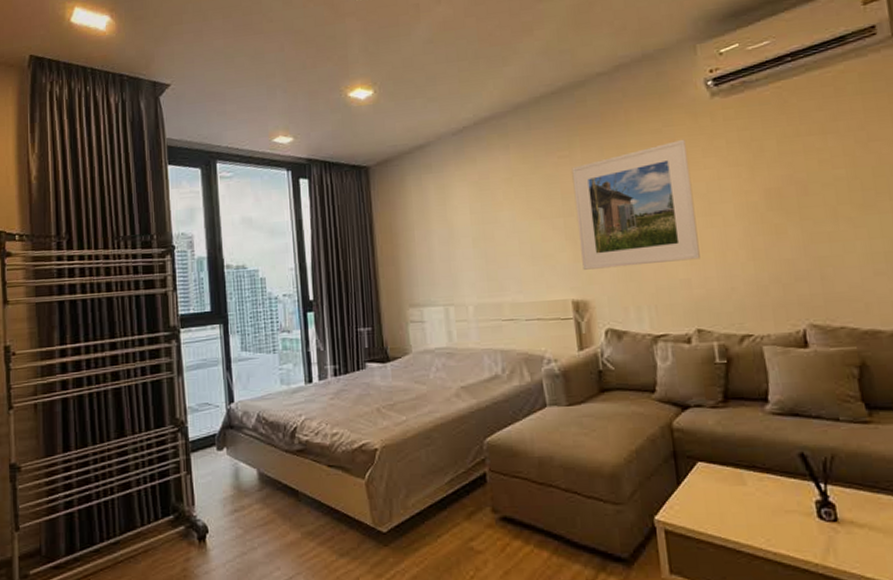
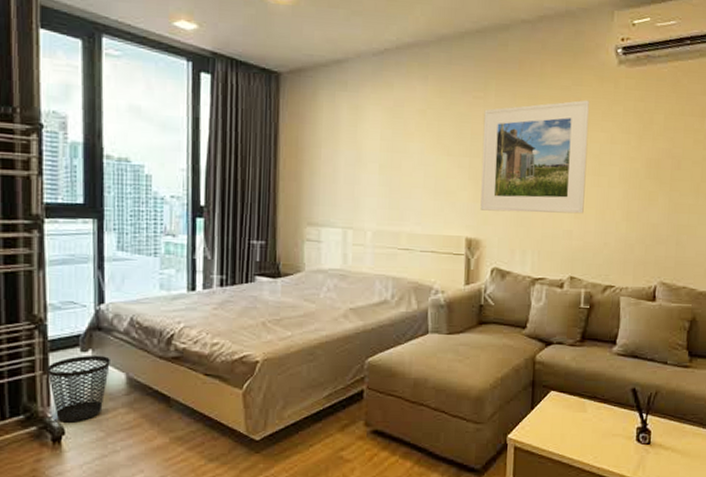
wastebasket: none [190,452,243,521] -> present [47,355,110,423]

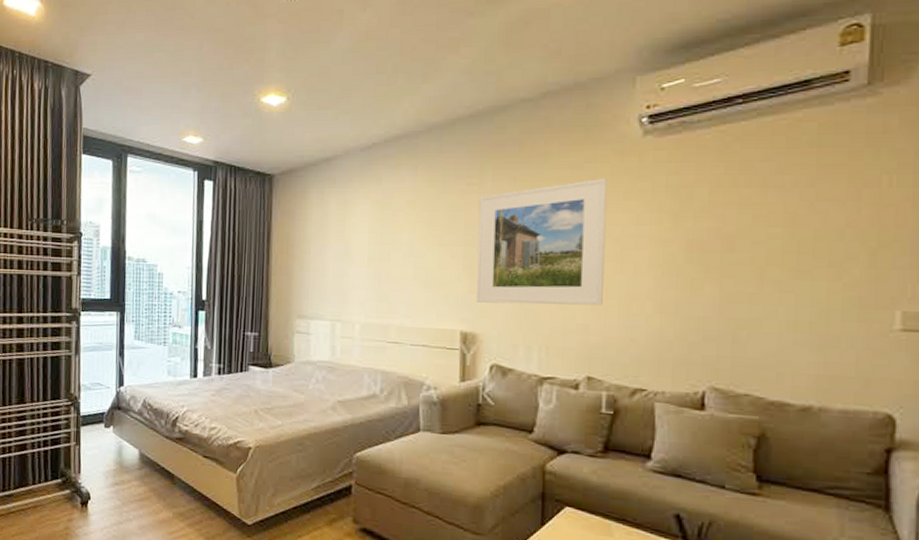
wastebasket: present [47,355,110,423] -> none [79,431,127,490]

